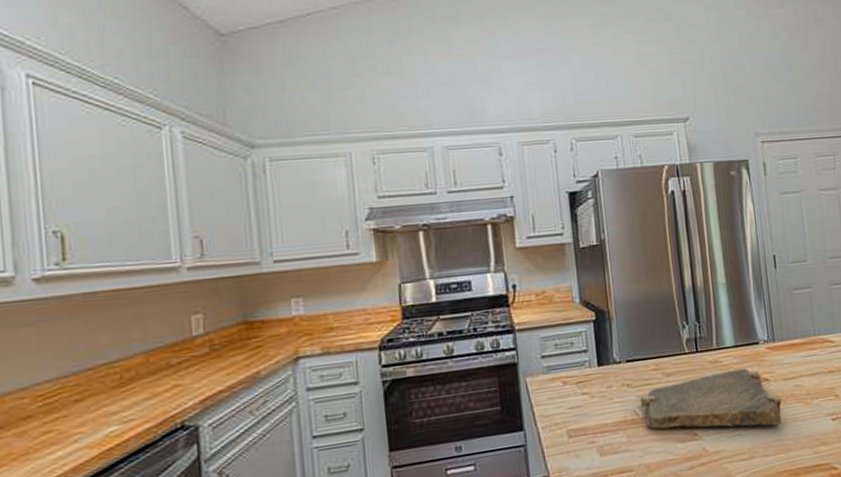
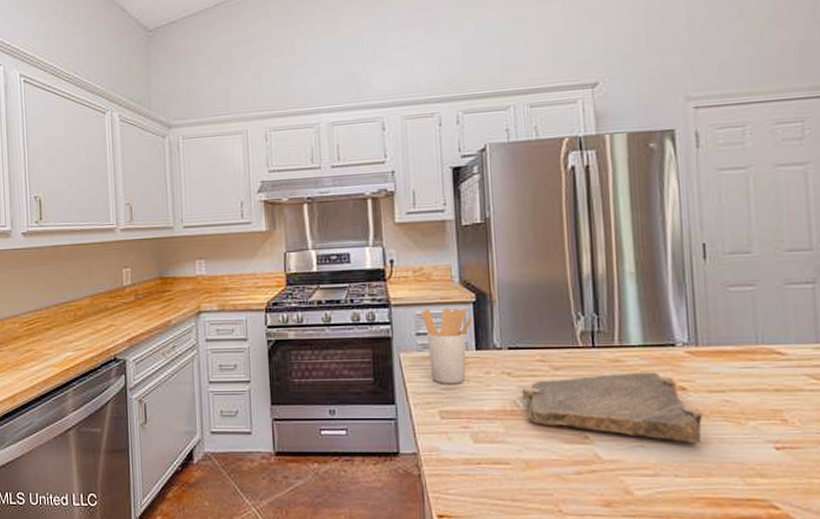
utensil holder: none [545,327,594,403] -> present [421,307,472,383]

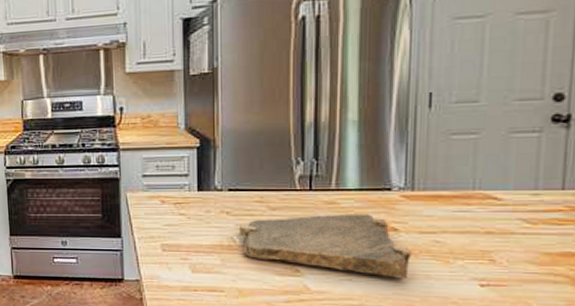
utensil holder: present [421,307,472,383] -> none [147,152,196,220]

